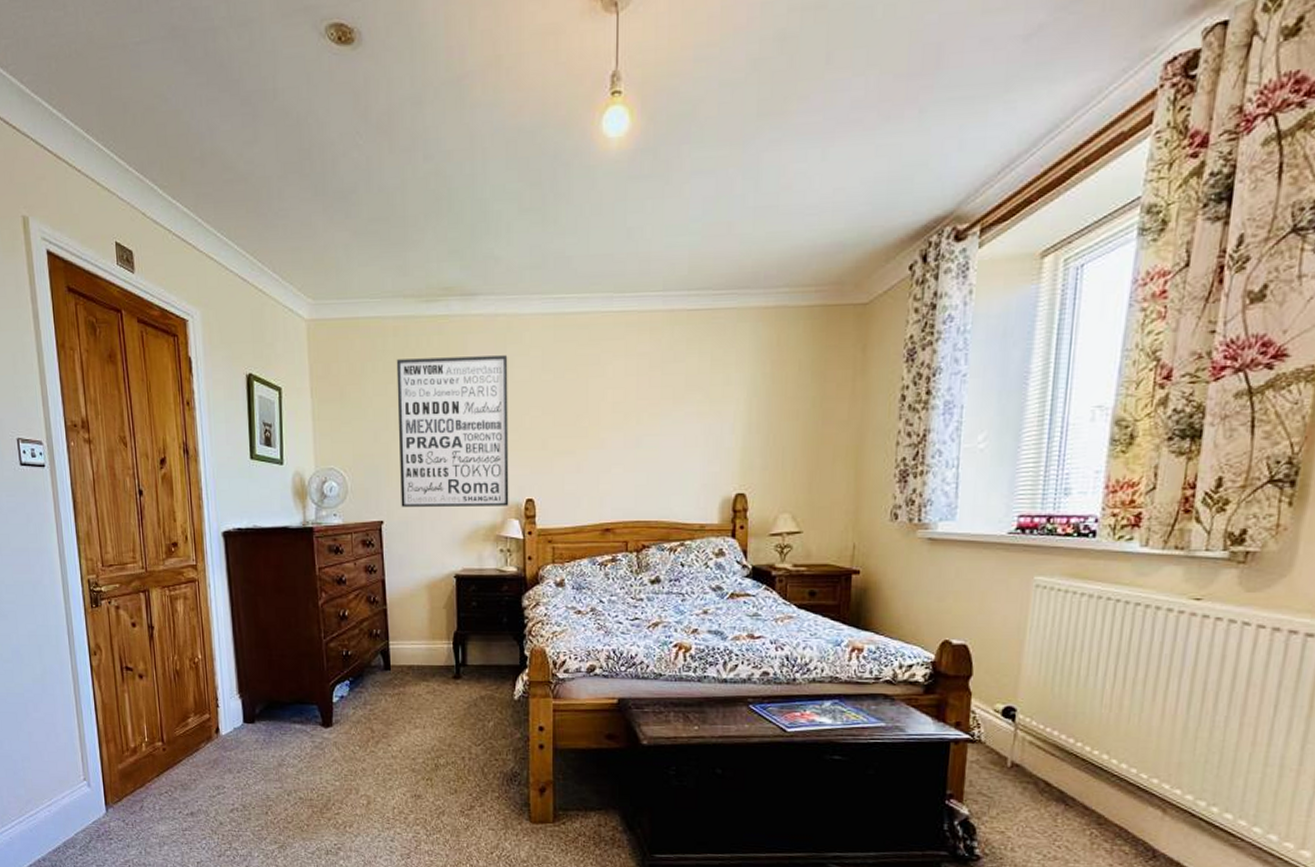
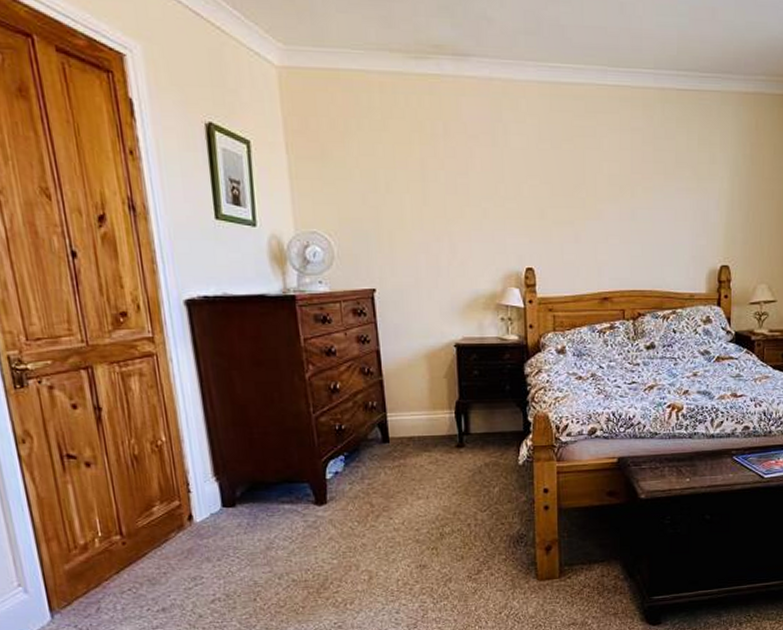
wall art: present [396,355,509,507] -> none [384,118,509,275]

